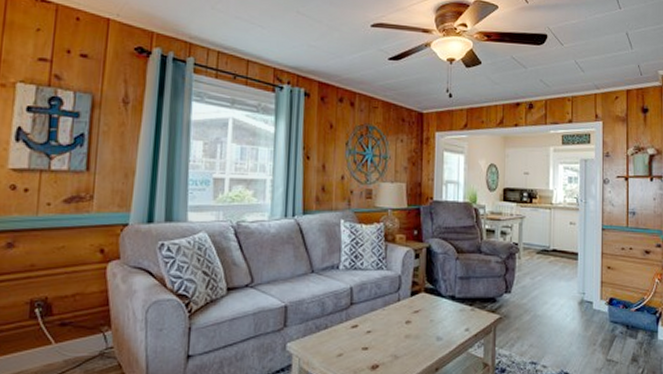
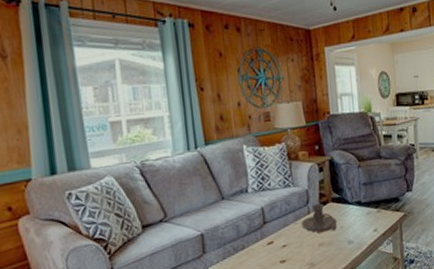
candle holder: none [389,291,427,324] -> present [301,203,337,233]

